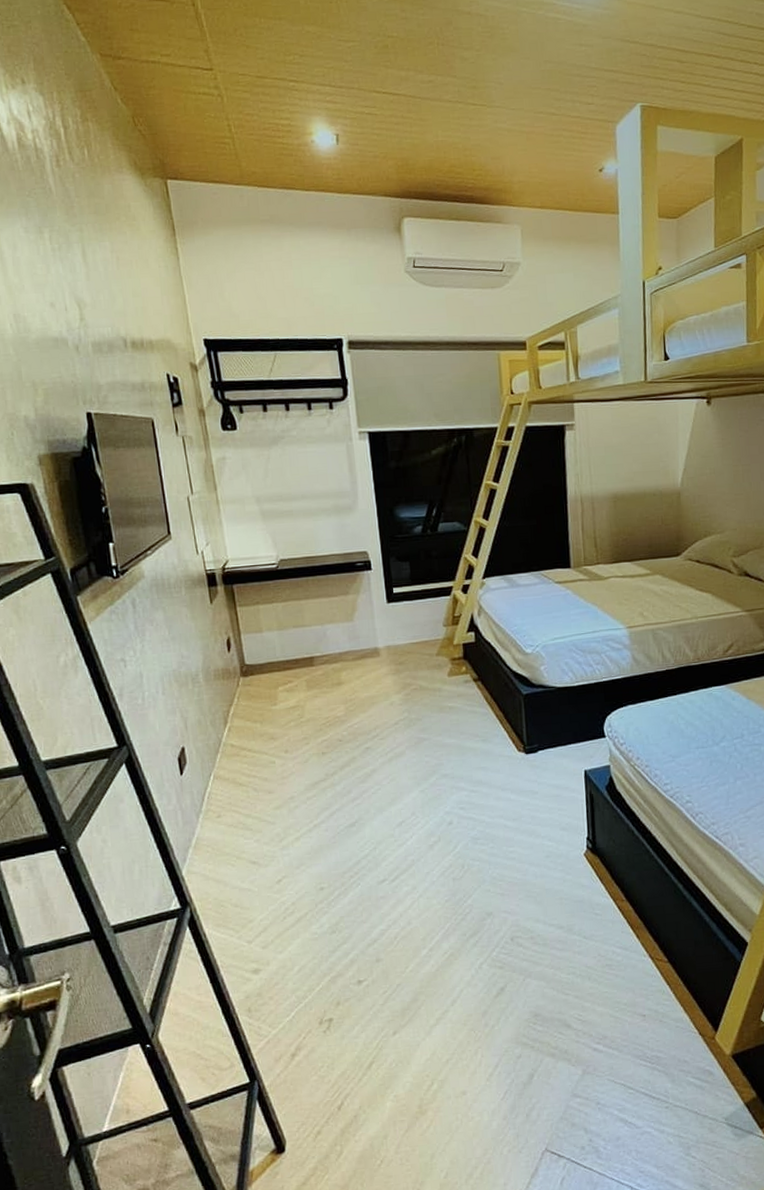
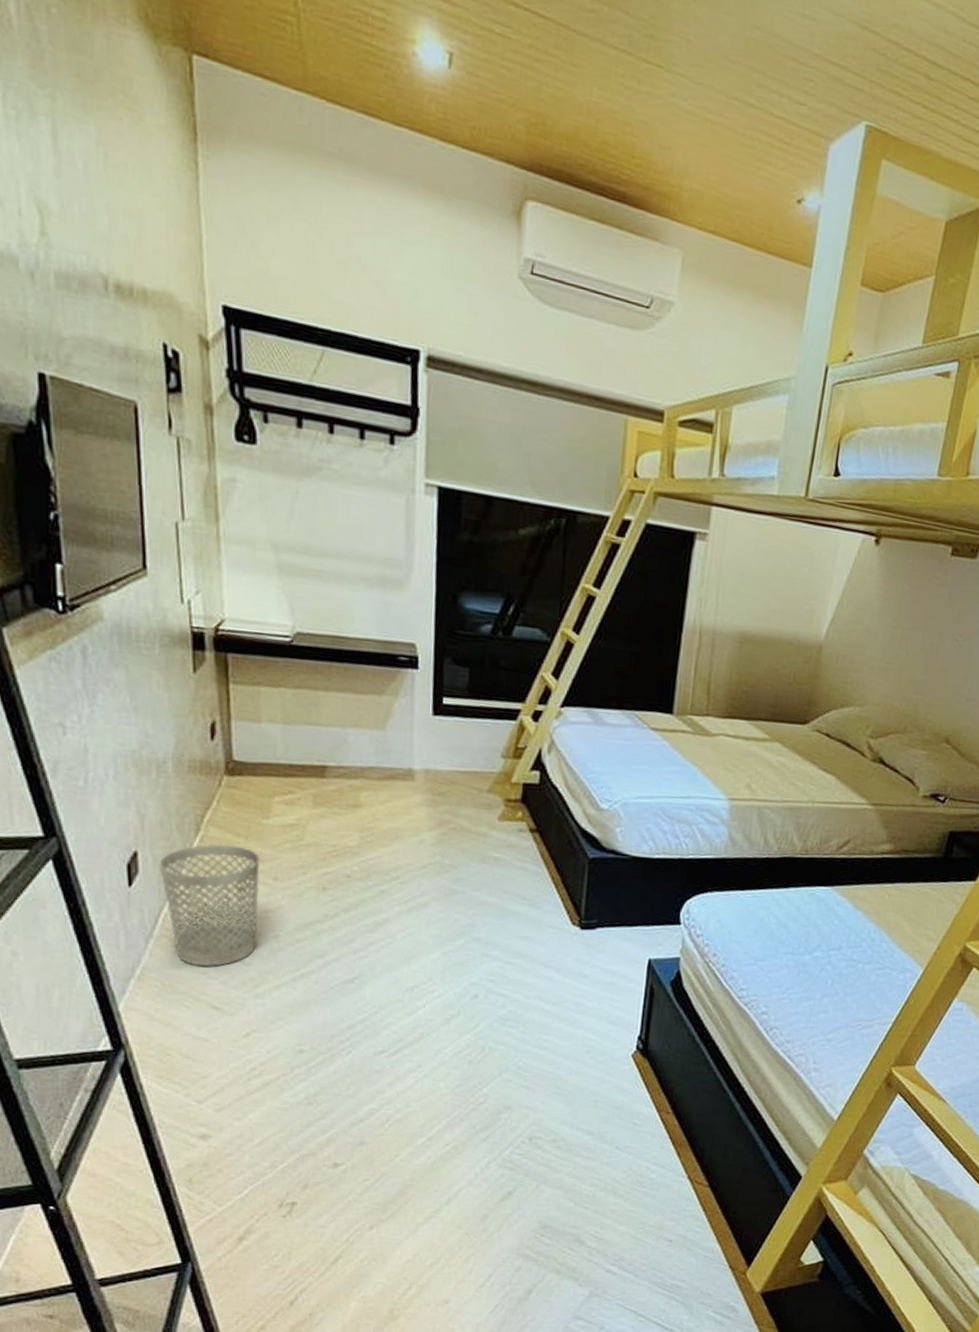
wastebasket: none [200,730,278,830] -> present [158,843,260,967]

